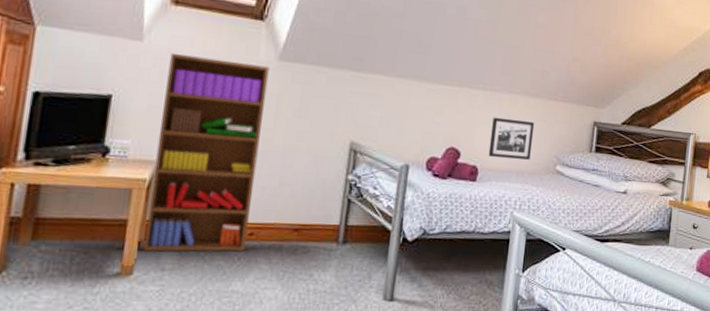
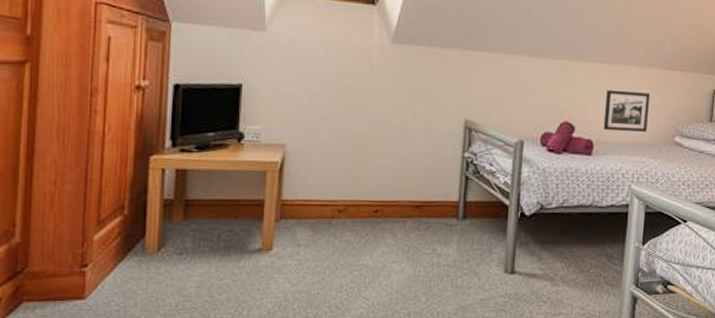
bookshelf: present [142,54,270,252] -> none [279,42,384,229]

